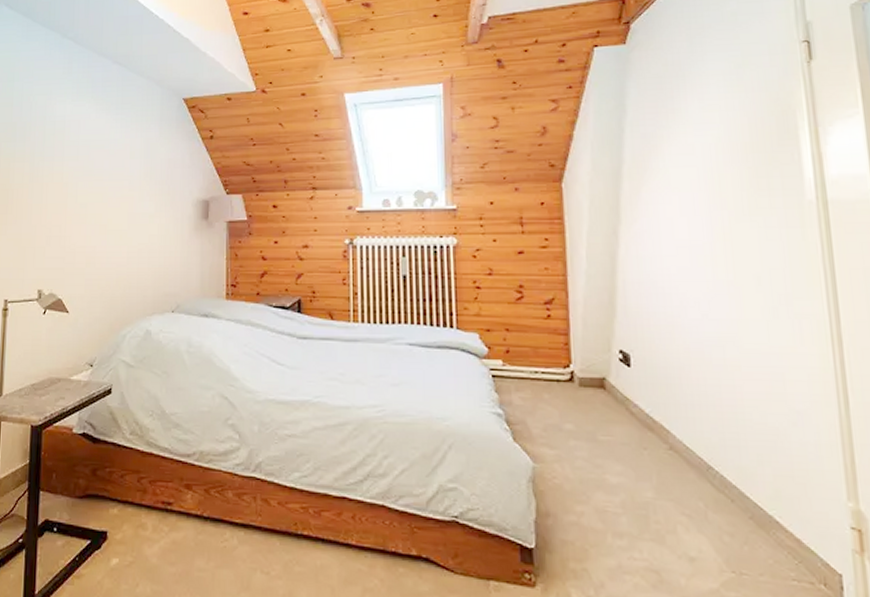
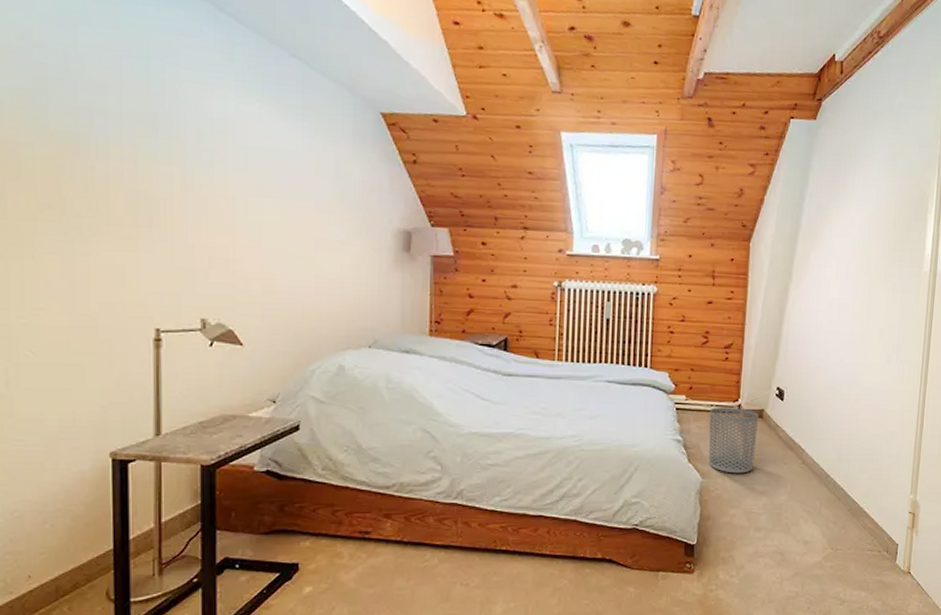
waste bin: none [534,375,601,459] -> present [708,408,759,474]

